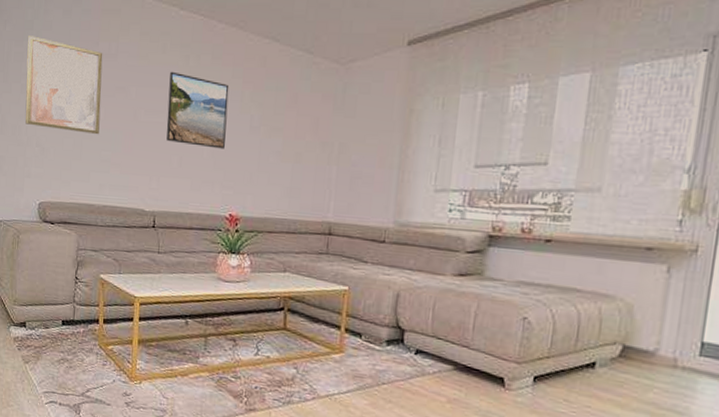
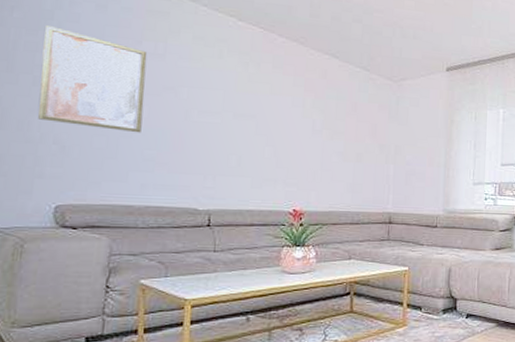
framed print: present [166,71,230,149] -> none [223,76,291,149]

